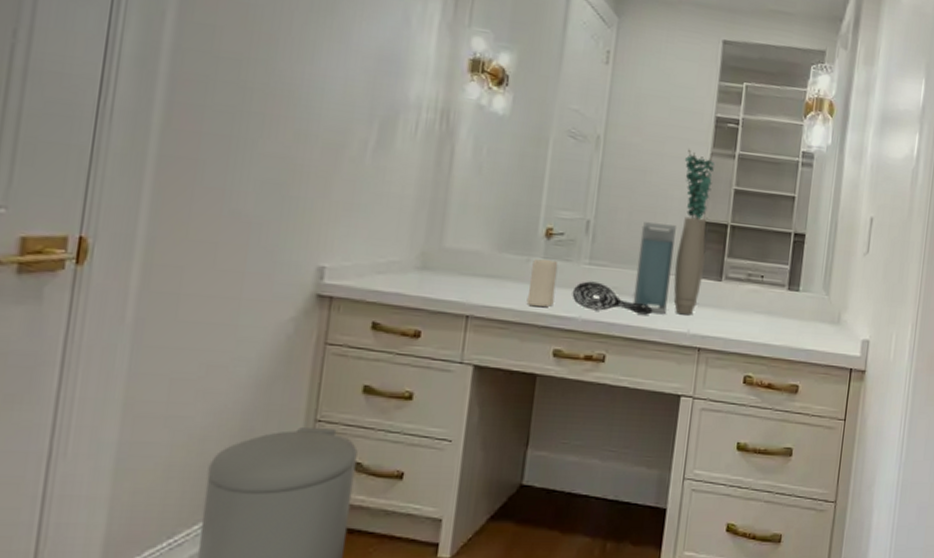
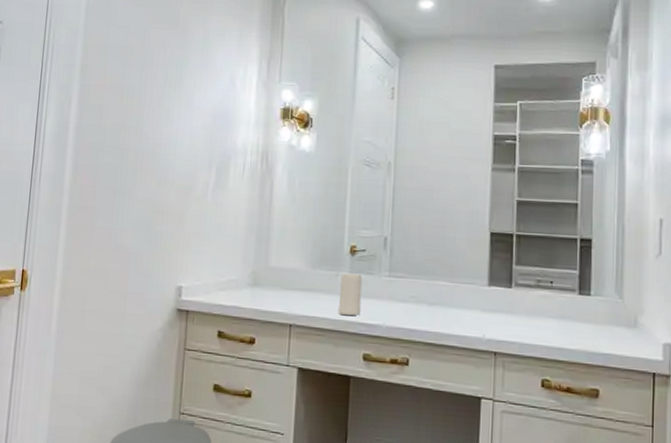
hairbrush: present [572,281,653,316] -> none [376,291,449,323]
soap dispenser: present [633,222,676,313] -> none [430,236,464,320]
vase: present [673,149,714,316] -> none [466,167,496,321]

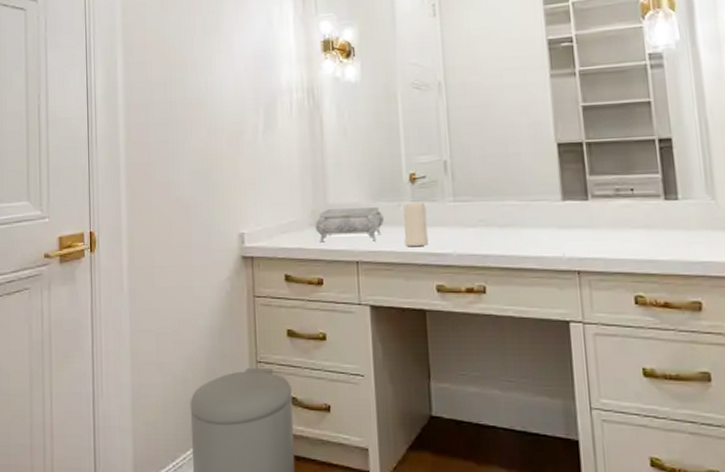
jewelry box: none [253,271,321,307] -> present [315,207,384,243]

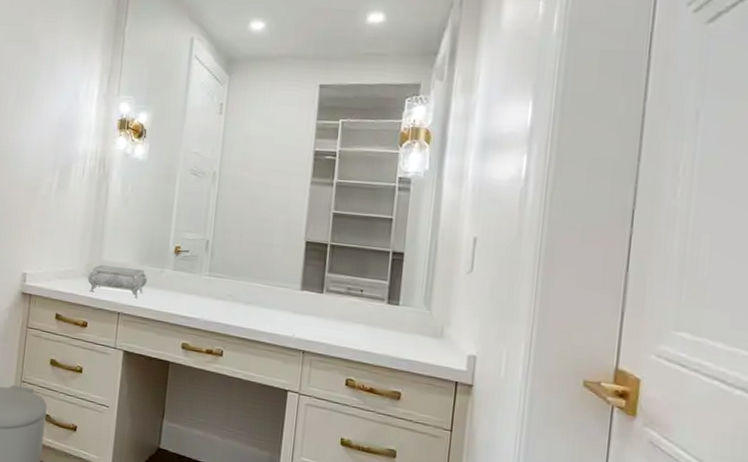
candle: present [403,202,428,247] -> none [161,270,185,309]

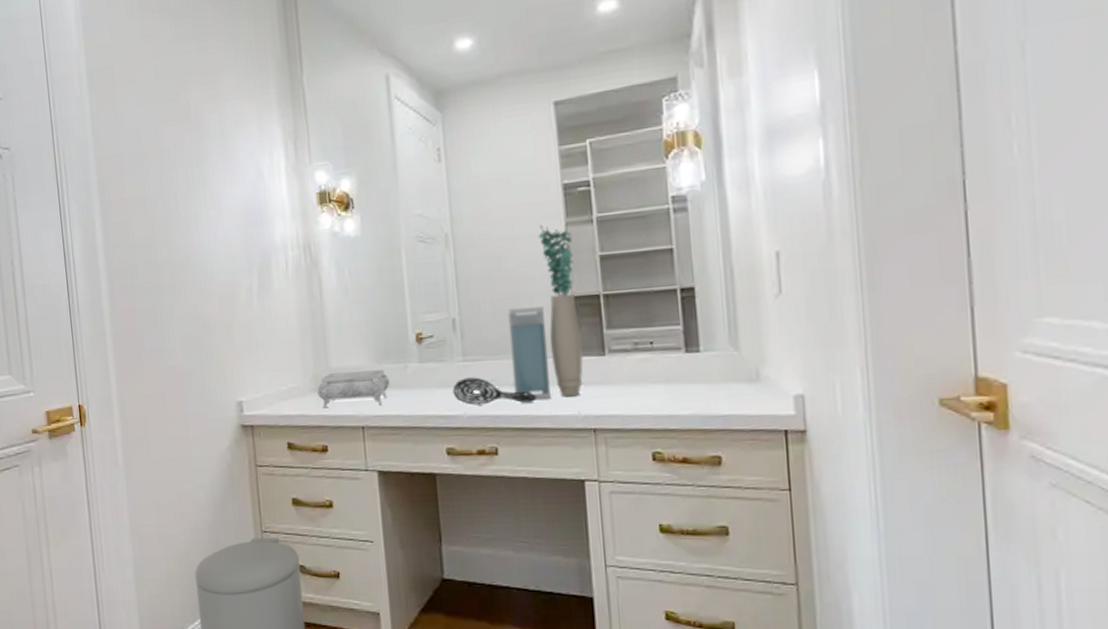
hairbrush: none [195,289,262,320] -> present [452,377,537,406]
soap dispenser: none [245,242,281,319] -> present [508,307,551,400]
vase: none [279,179,314,322] -> present [537,224,584,397]

